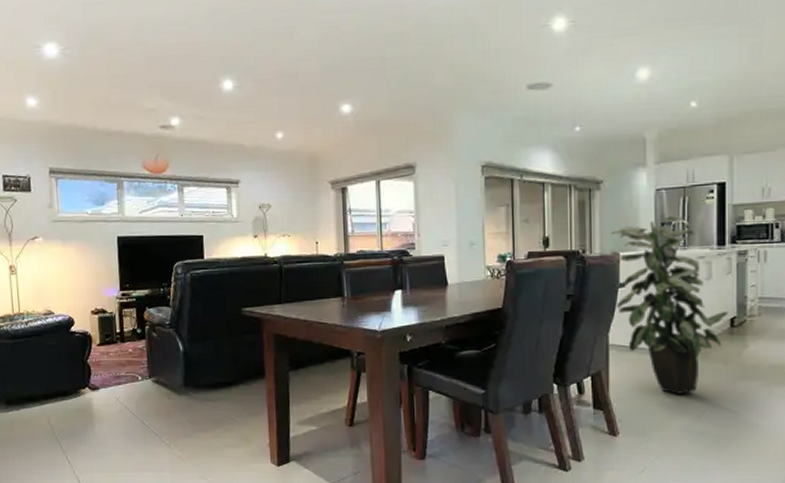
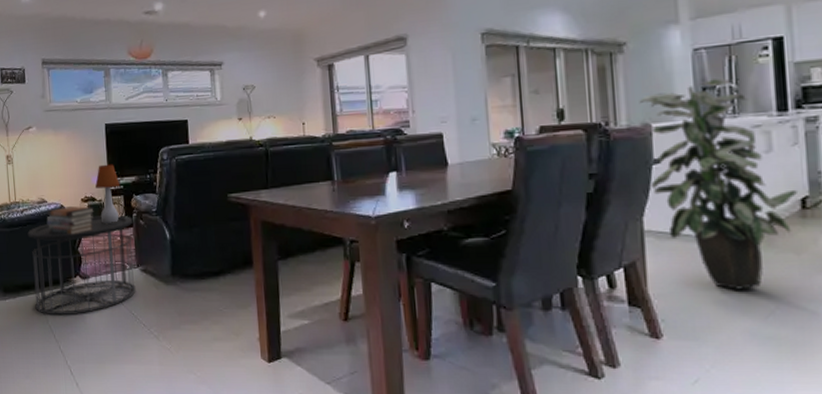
side table: none [32,327,148,427] -> present [27,215,136,316]
book stack: none [53,318,106,347] -> present [46,206,95,235]
table lamp: none [106,277,132,336] -> present [95,164,119,223]

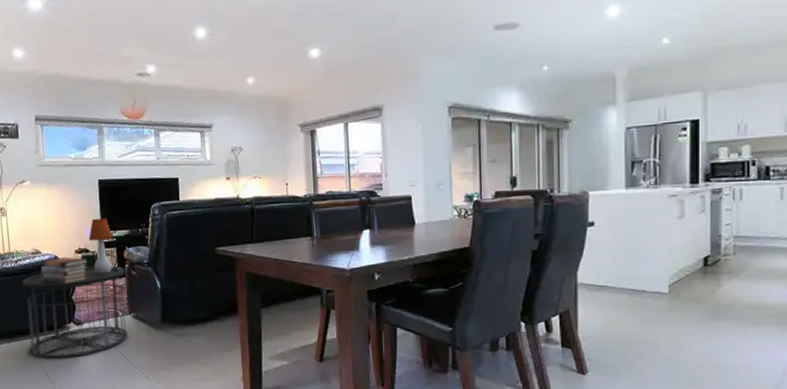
indoor plant: present [639,78,797,290] -> none [579,154,701,333]

